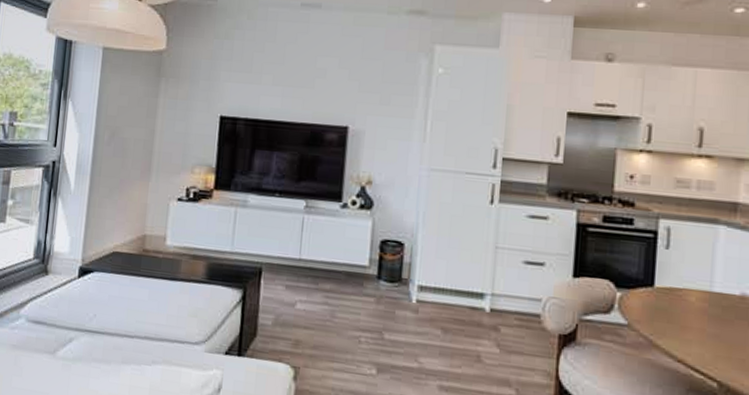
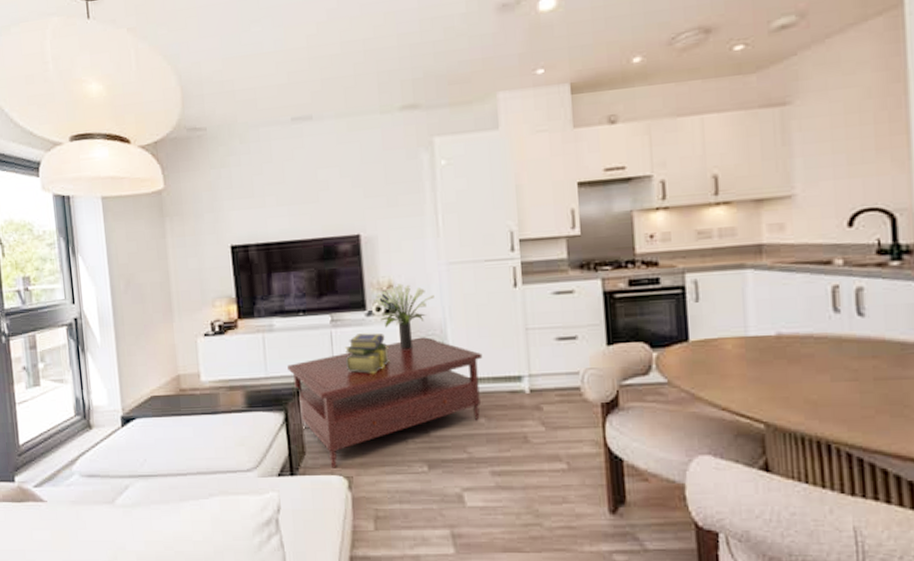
coffee table: none [254,237,449,356] -> present [287,337,483,469]
stack of books: none [312,224,357,267] -> present [345,333,389,374]
potted plant: none [350,181,411,248] -> present [373,283,434,349]

